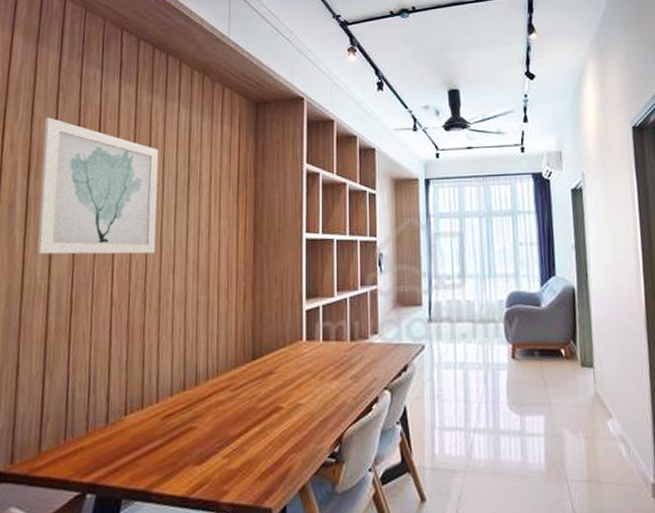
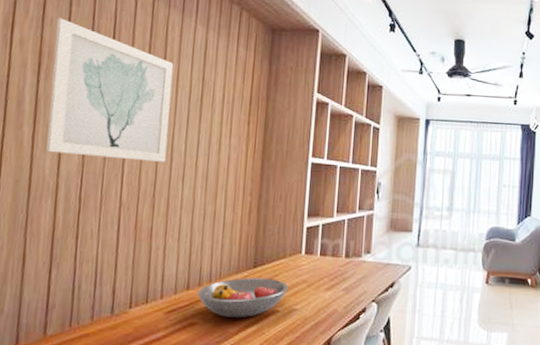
fruit bowl: none [195,371,292,418] -> present [198,278,289,317]

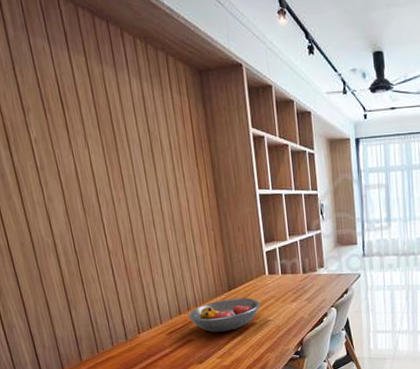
wall art: present [46,18,174,162] -> none [8,91,135,216]

